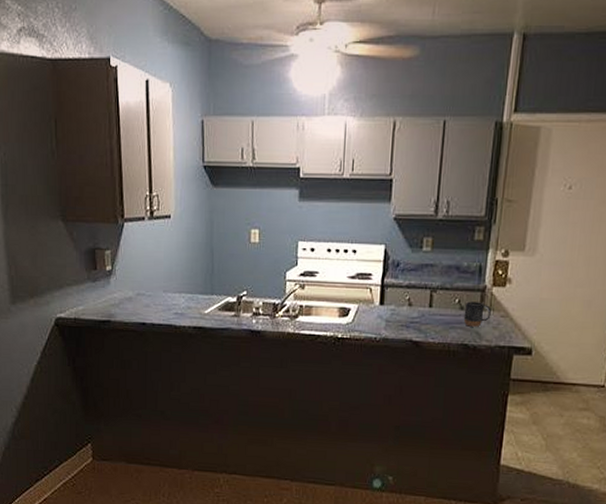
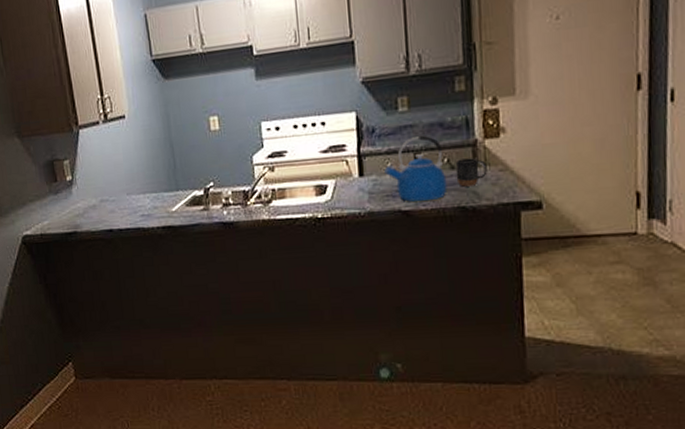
kettle: none [403,275,456,335] -> present [384,135,447,202]

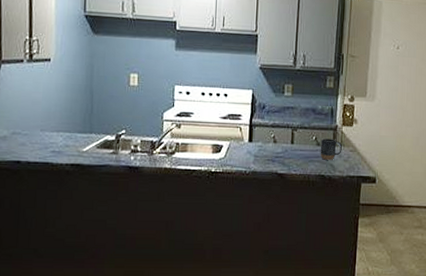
kettle: present [384,135,447,202] -> none [269,116,313,167]

